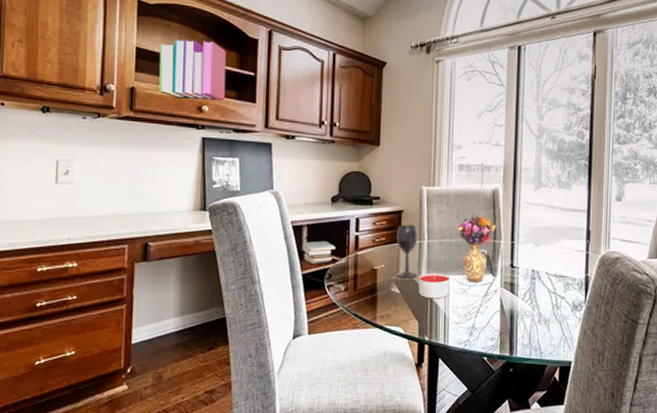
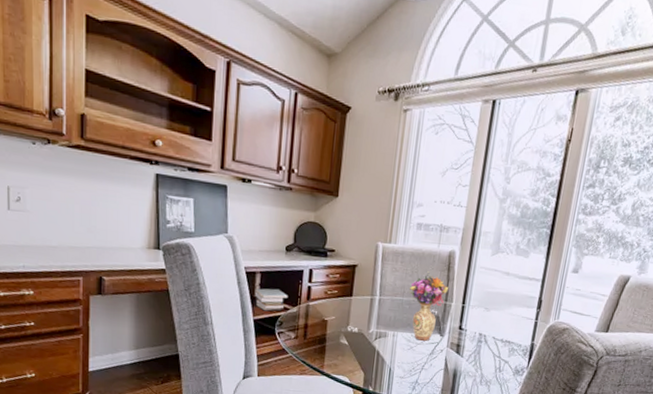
books: present [159,39,227,101] -> none [110,63,182,137]
wine glass: present [396,224,418,278] -> none [347,279,370,332]
candle: present [418,272,451,299] -> none [366,328,399,354]

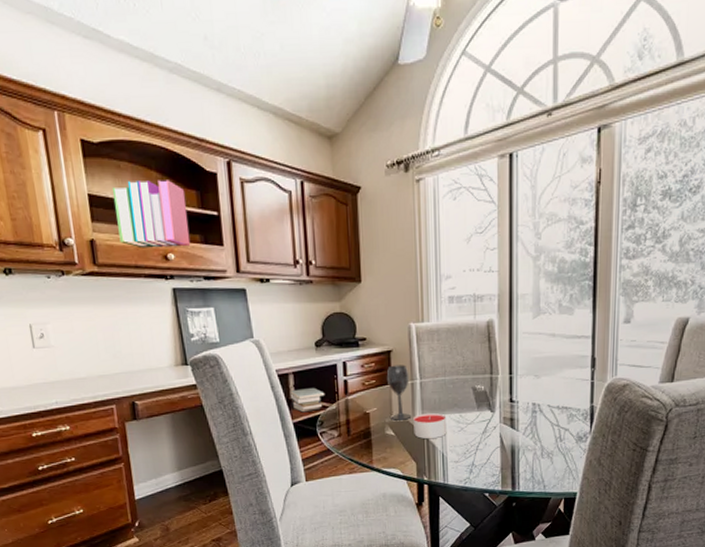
books: none [110,63,182,137] -> present [112,180,191,249]
wine glass: none [347,279,370,332] -> present [386,365,411,420]
candle: none [366,328,399,354] -> present [413,412,447,440]
flower arrangement: present [409,271,449,341] -> none [451,346,493,420]

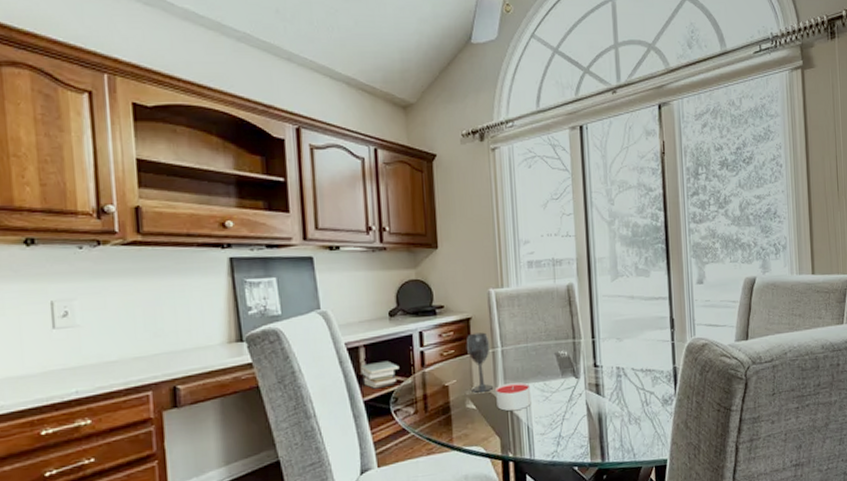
books: present [112,180,191,249] -> none [165,145,253,216]

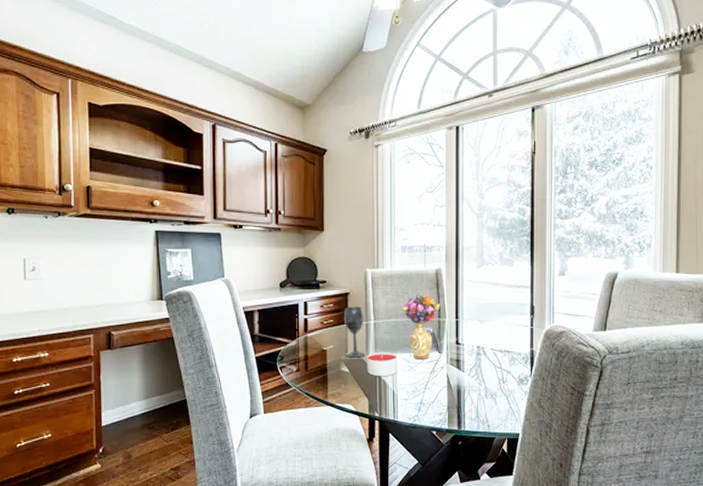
books: present [360,360,400,389] -> none [254,324,286,348]
flower arrangement: none [532,310,575,388] -> present [402,291,441,360]

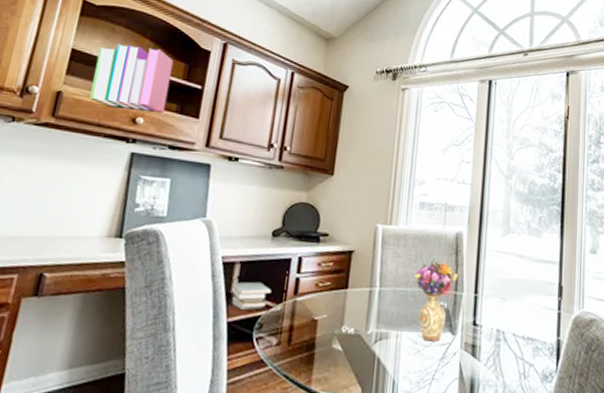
books: none [110,138,175,195] -> present [89,44,174,114]
books: none [254,324,286,348] -> present [230,281,272,311]
wine glass: present [343,306,364,358] -> none [341,267,369,333]
candle: present [367,351,398,377] -> none [364,327,403,361]

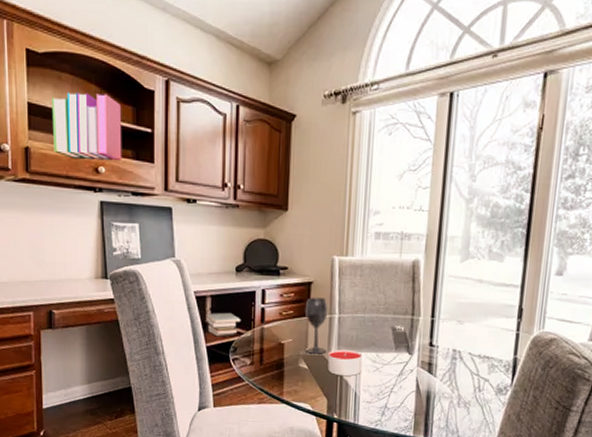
wine glass: none [341,267,369,333] -> present [304,297,328,354]
candle: none [364,327,403,361] -> present [328,349,363,377]
flower arrangement: present [414,256,459,342] -> none [371,284,415,361]

